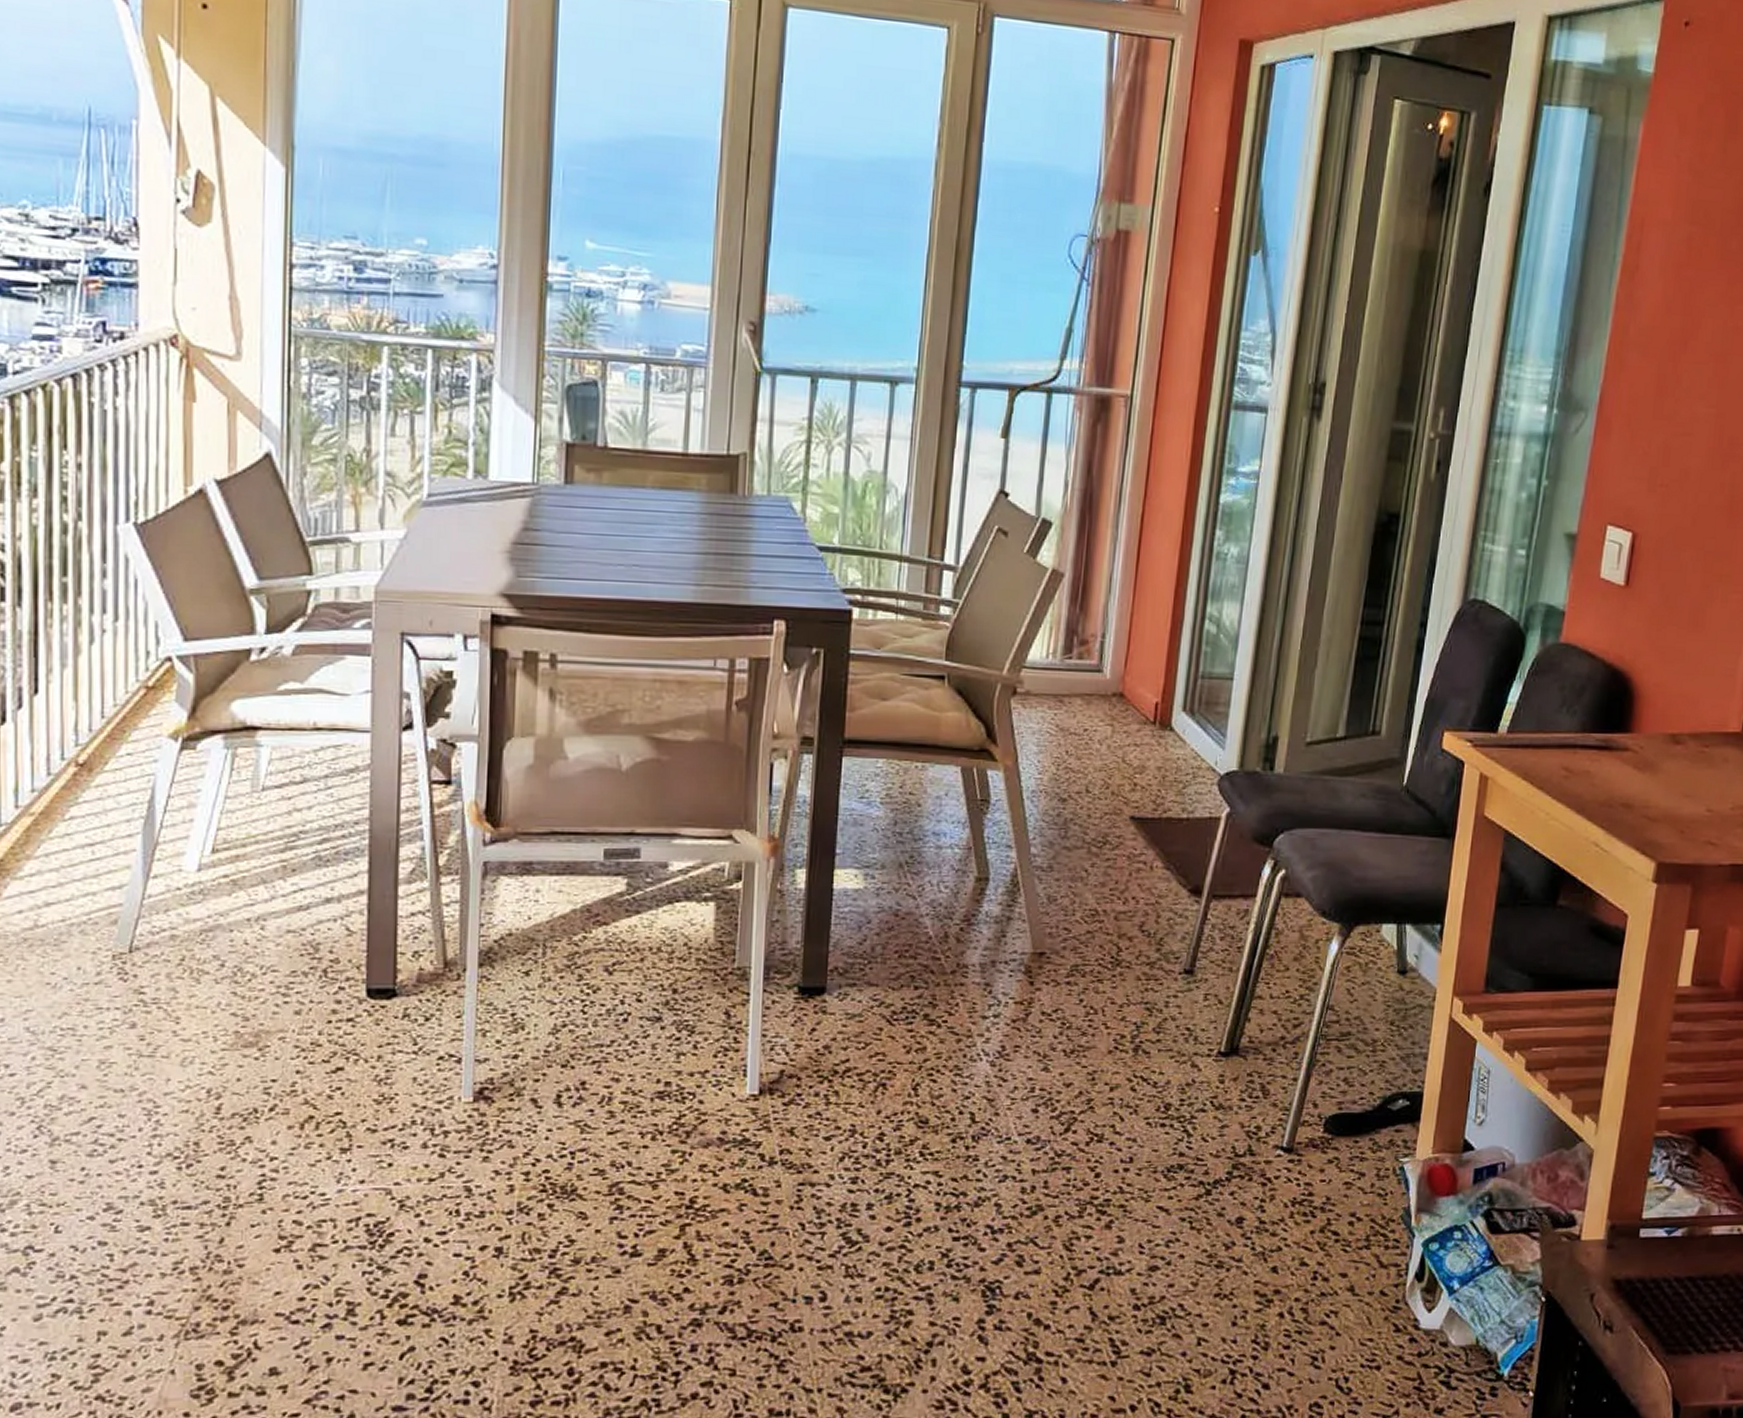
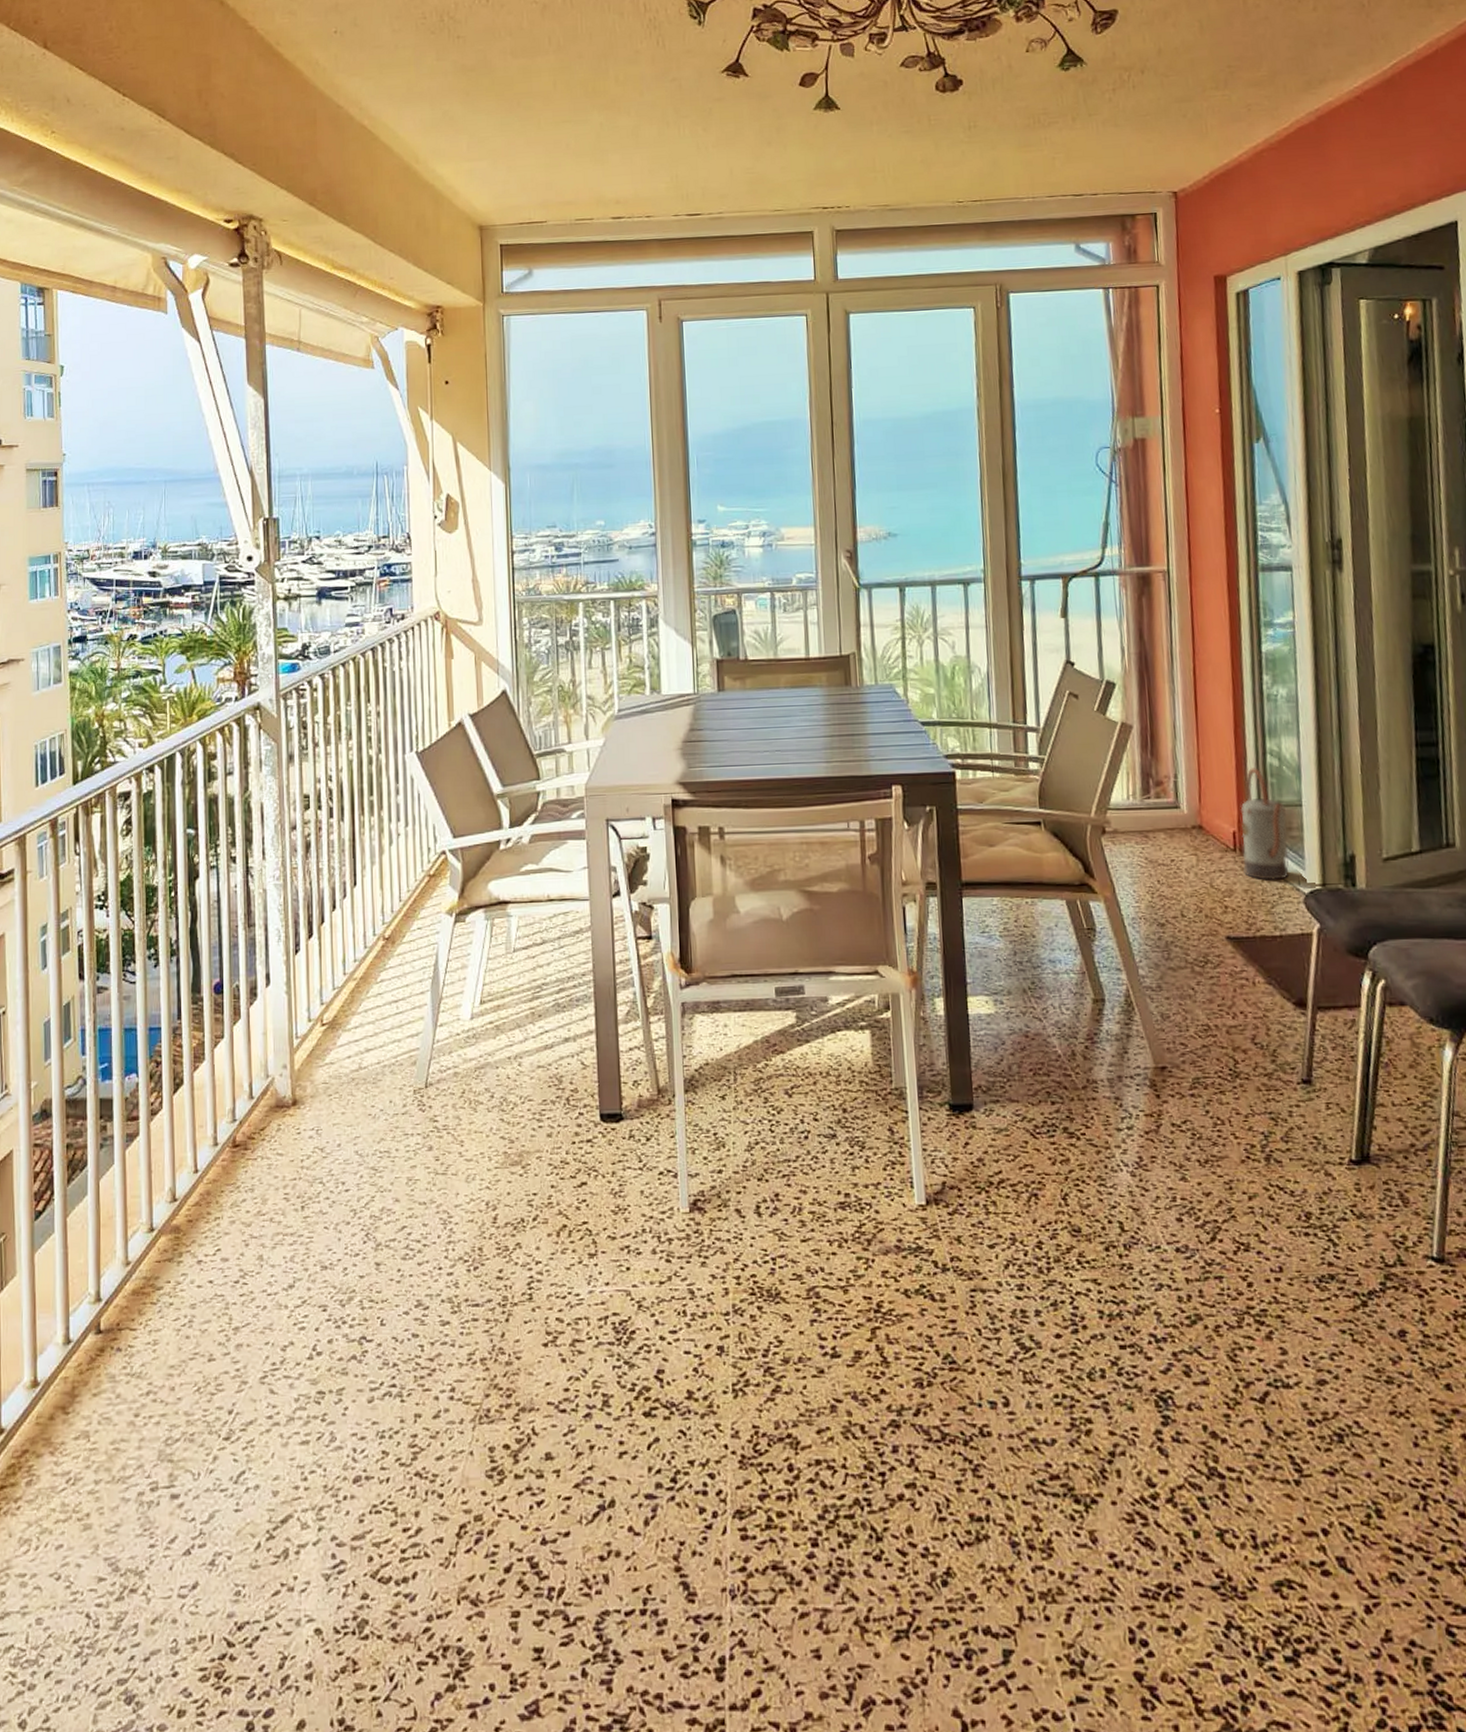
watering can: none [1160,633,1215,760] -> present [1240,768,1289,881]

